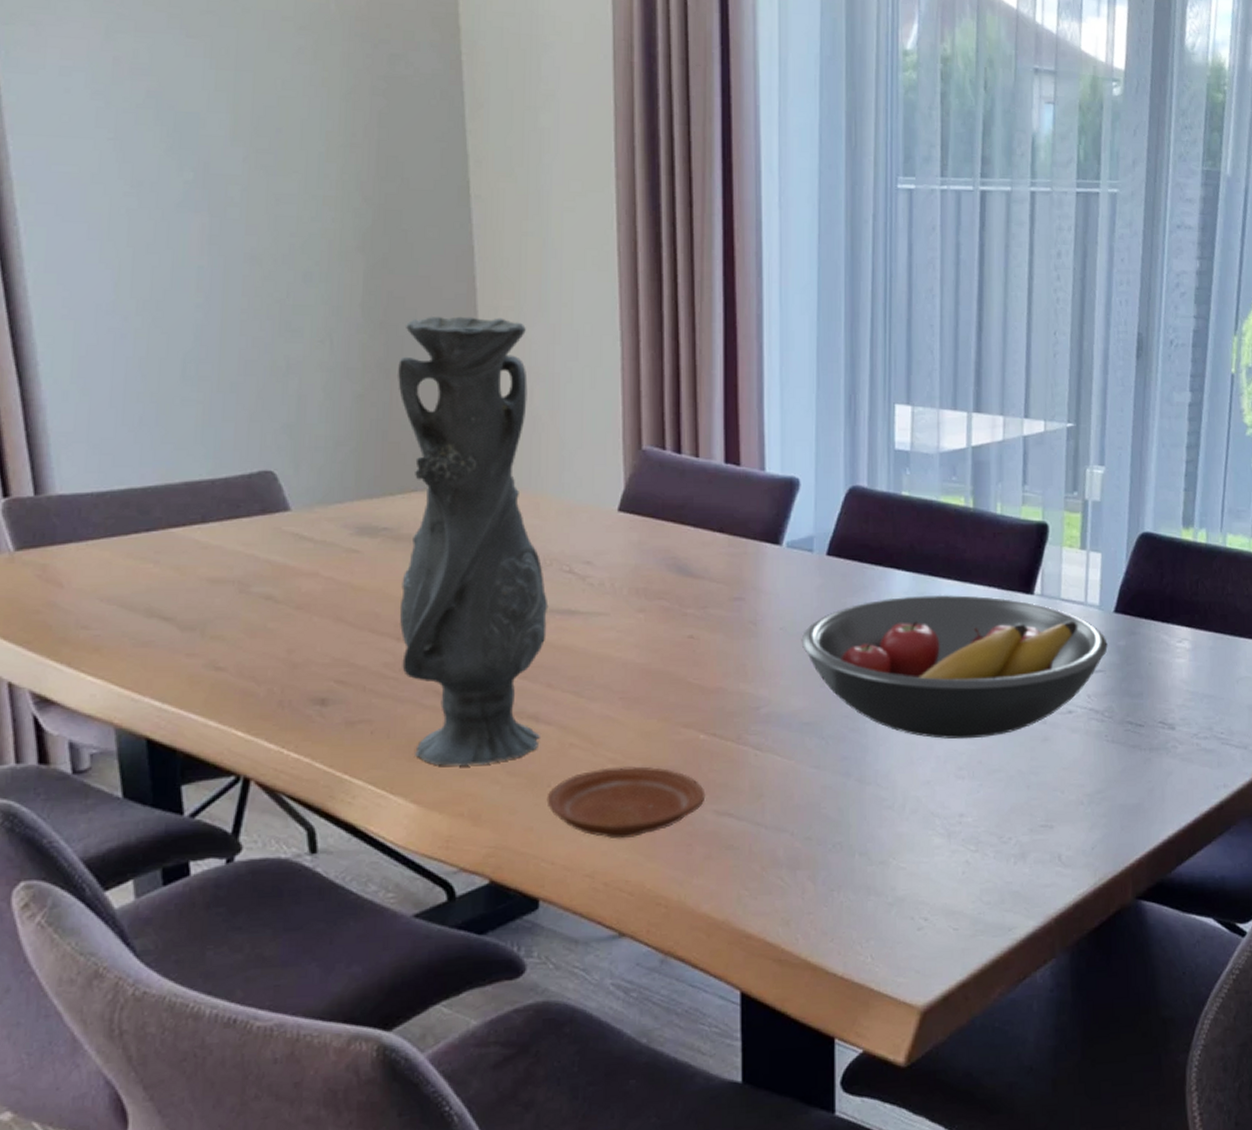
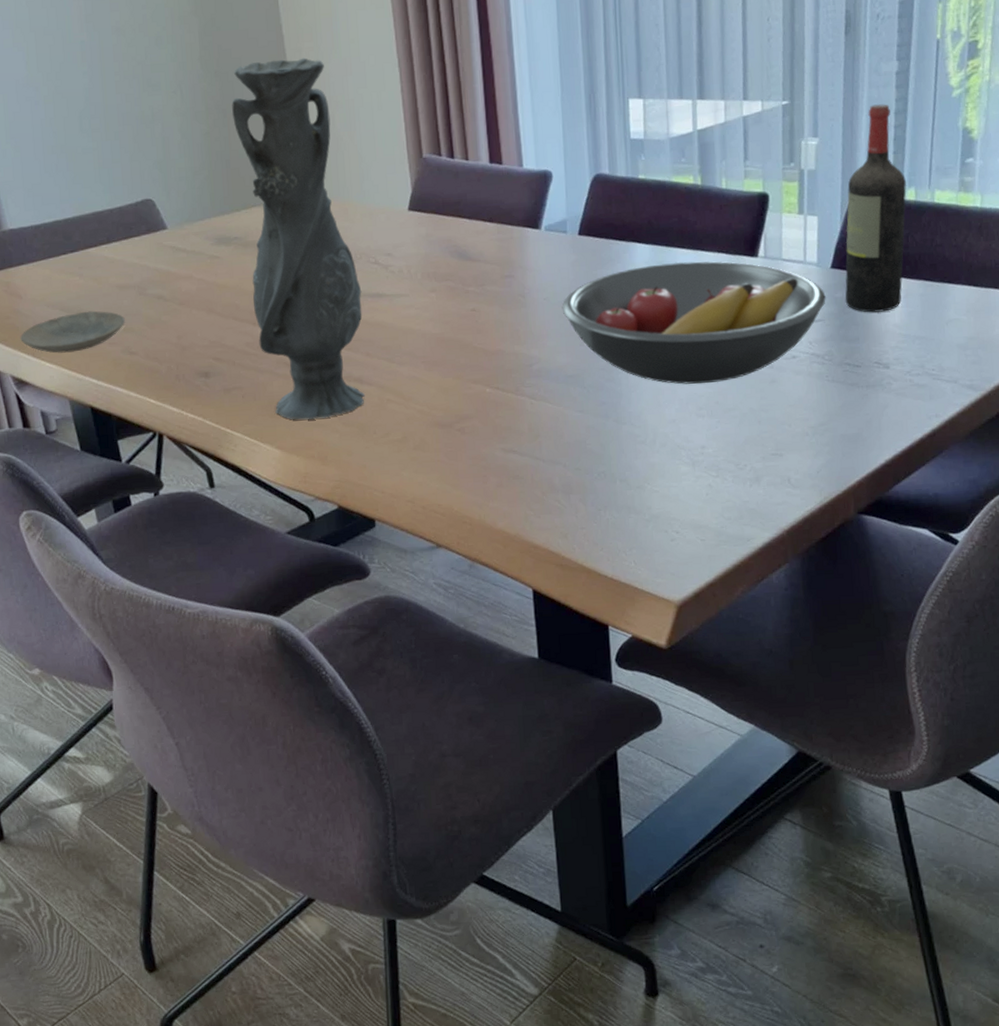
plate: none [51,610,214,664] -> present [20,311,125,354]
plate: present [546,766,706,839] -> none [374,415,495,473]
wine bottle: none [1128,436,1197,665] -> present [845,104,907,313]

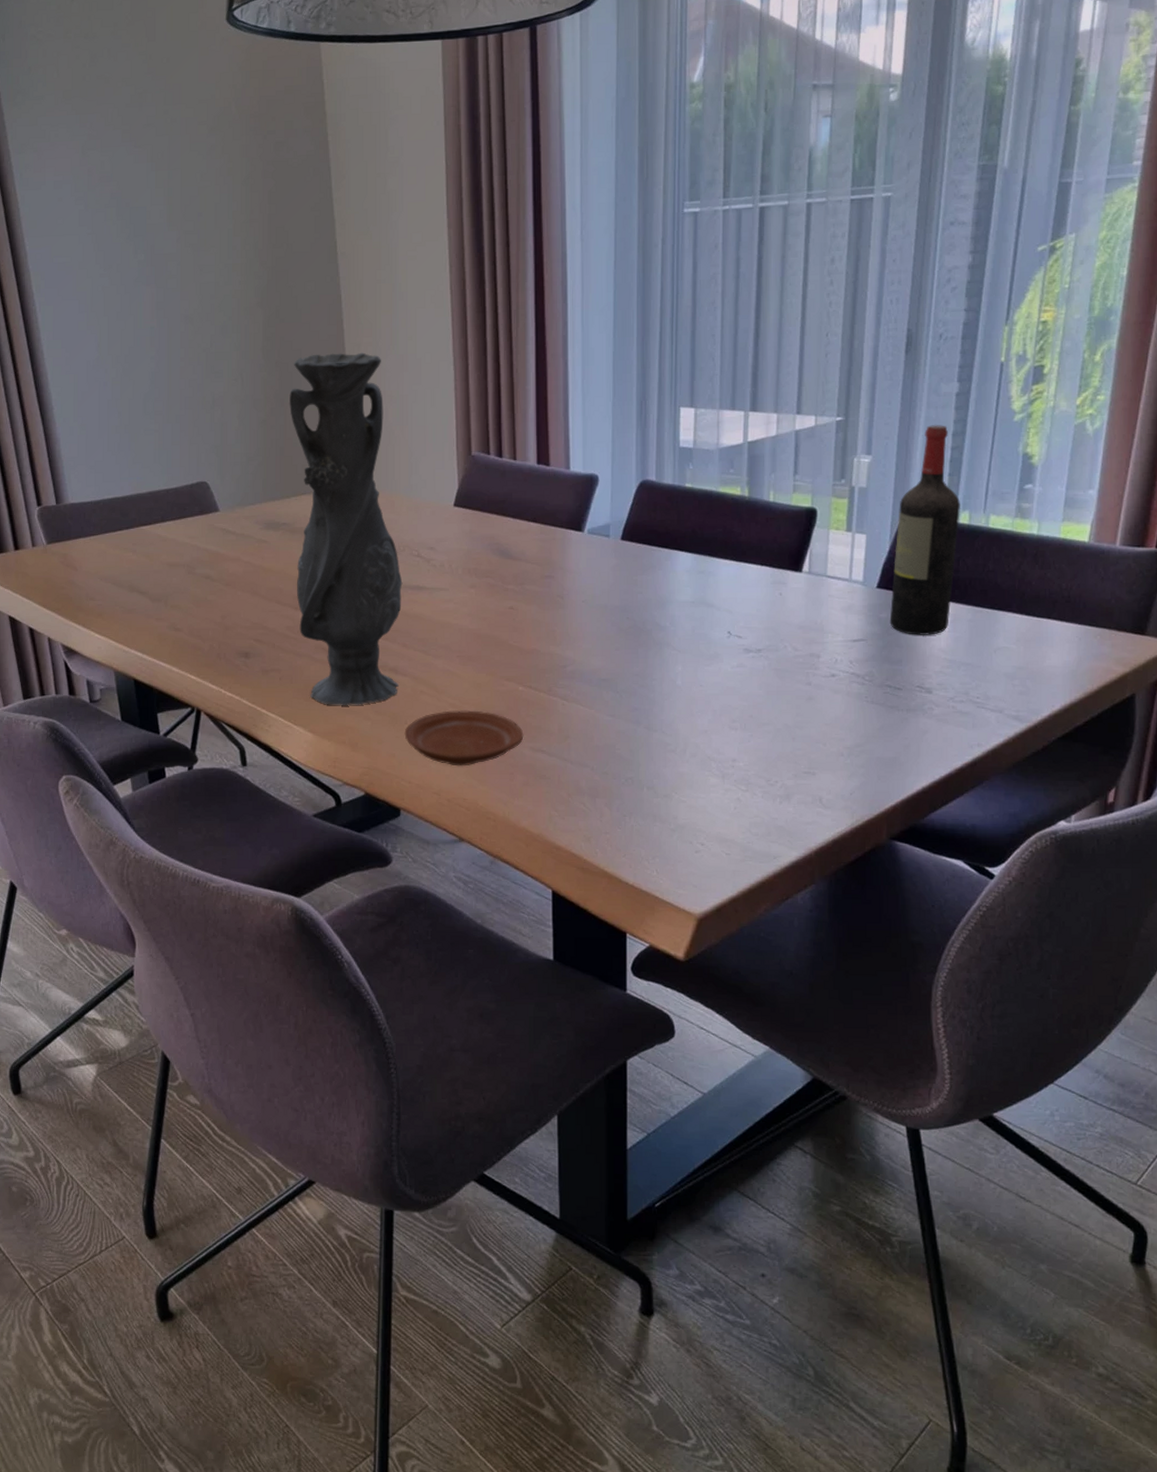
plate: present [20,311,125,354] -> none [72,586,173,625]
plate: none [374,415,495,473] -> present [404,710,524,767]
fruit bowl: present [562,261,826,384] -> none [600,572,870,697]

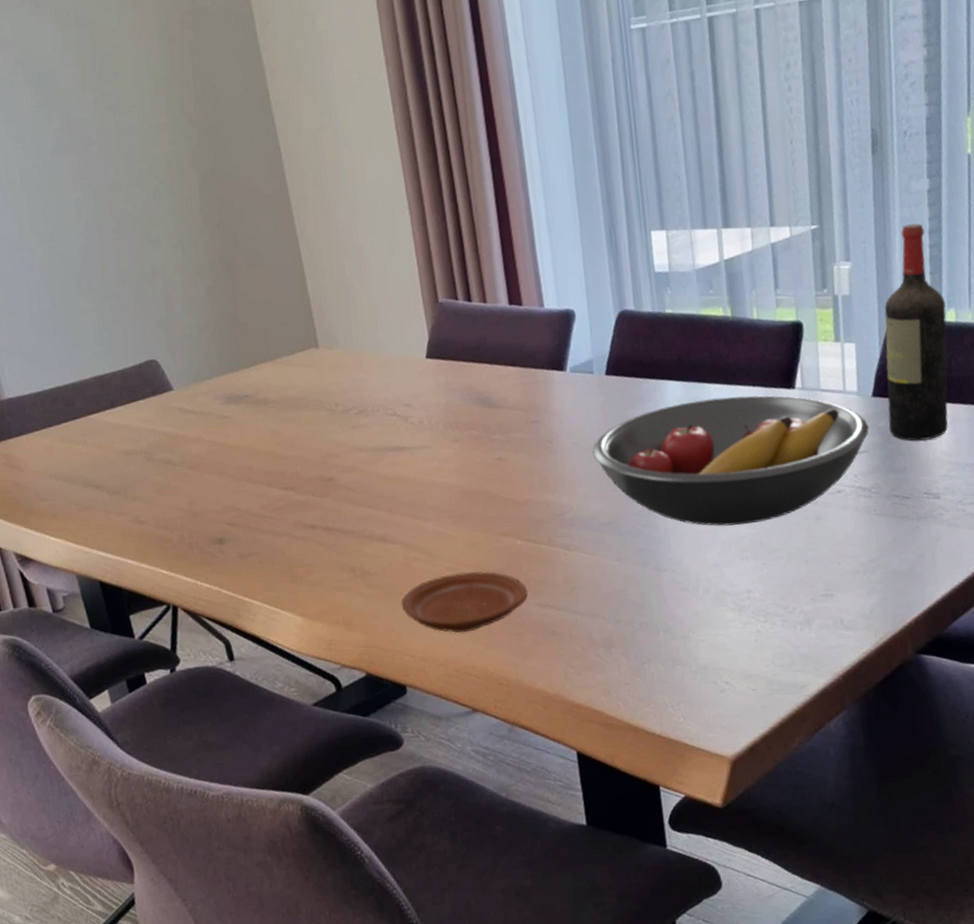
vase: present [288,352,403,705] -> none [236,205,389,584]
fruit bowl: none [600,572,870,697] -> present [592,395,869,526]

